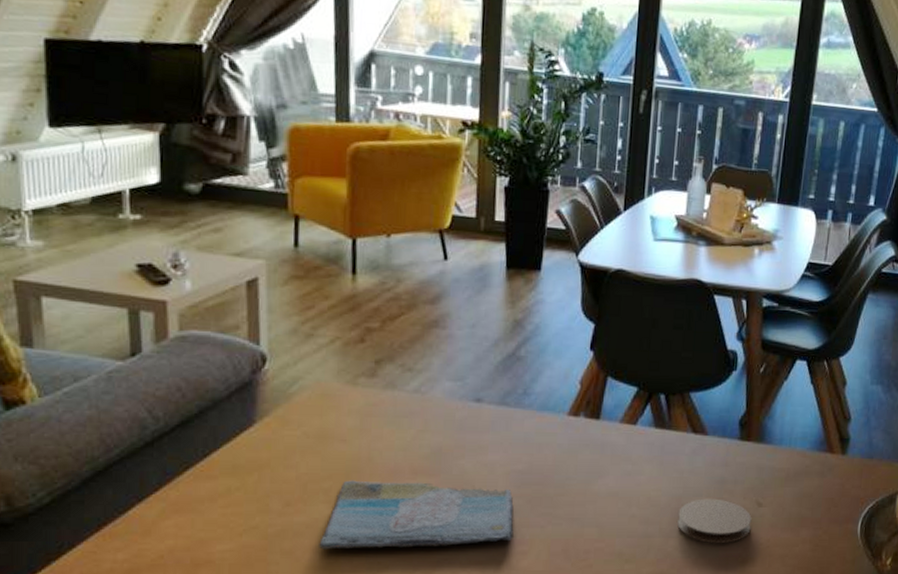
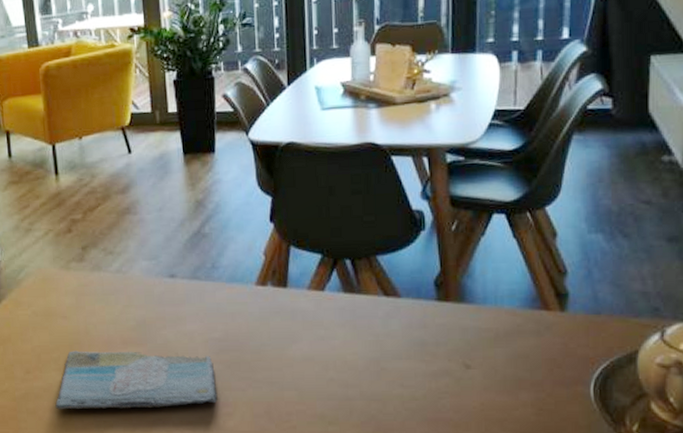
coaster: present [677,498,752,544] -> none [378,361,460,407]

